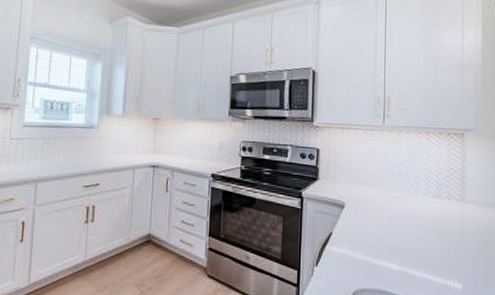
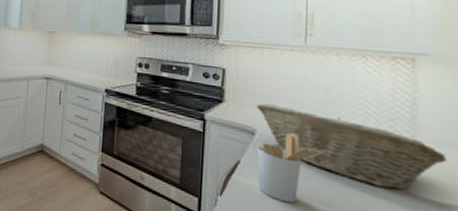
fruit basket: none [345,179,486,245] -> present [256,103,447,190]
utensil holder: none [346,204,401,266] -> present [257,134,327,203]

